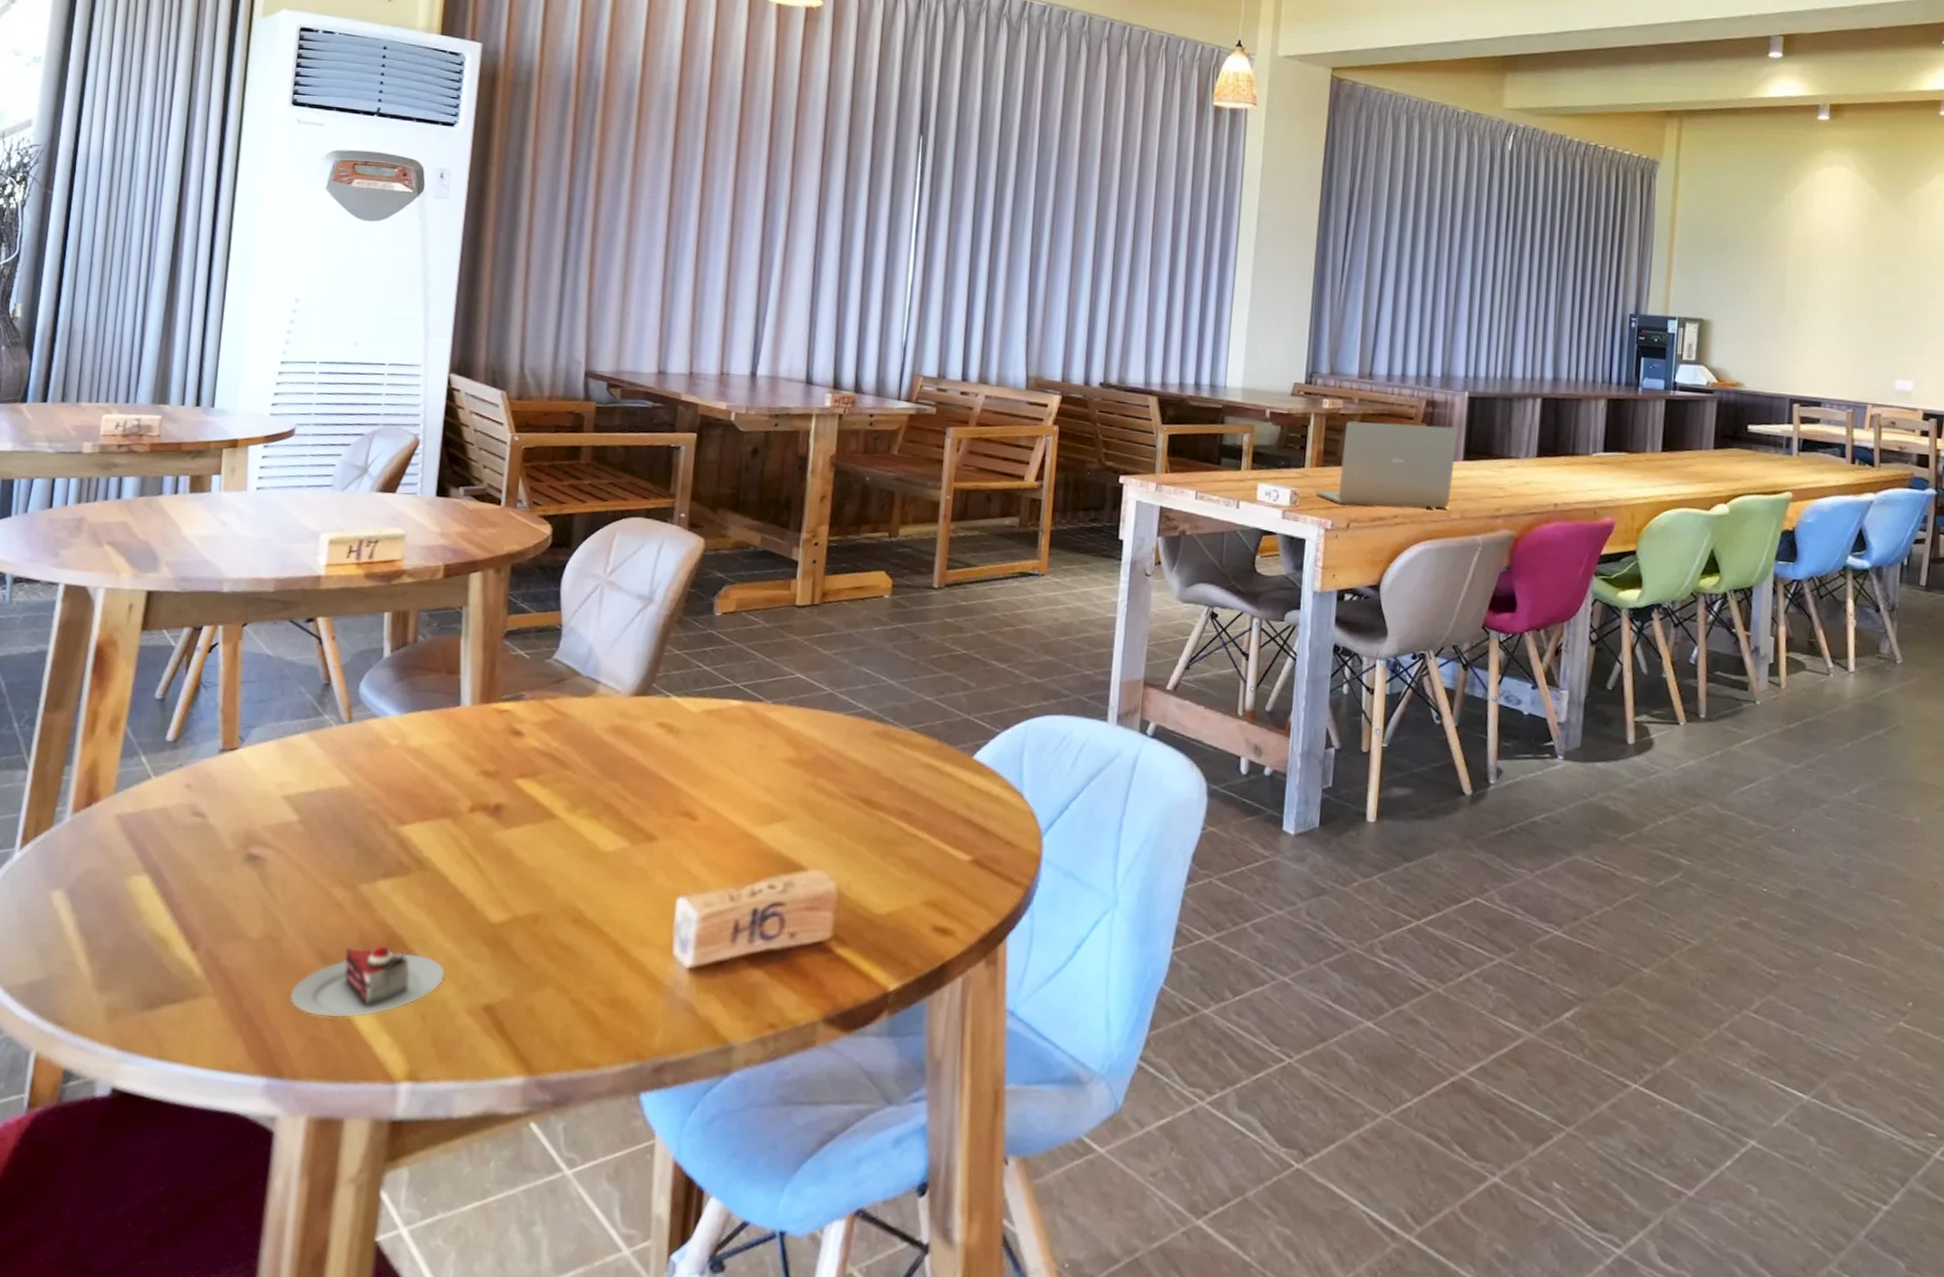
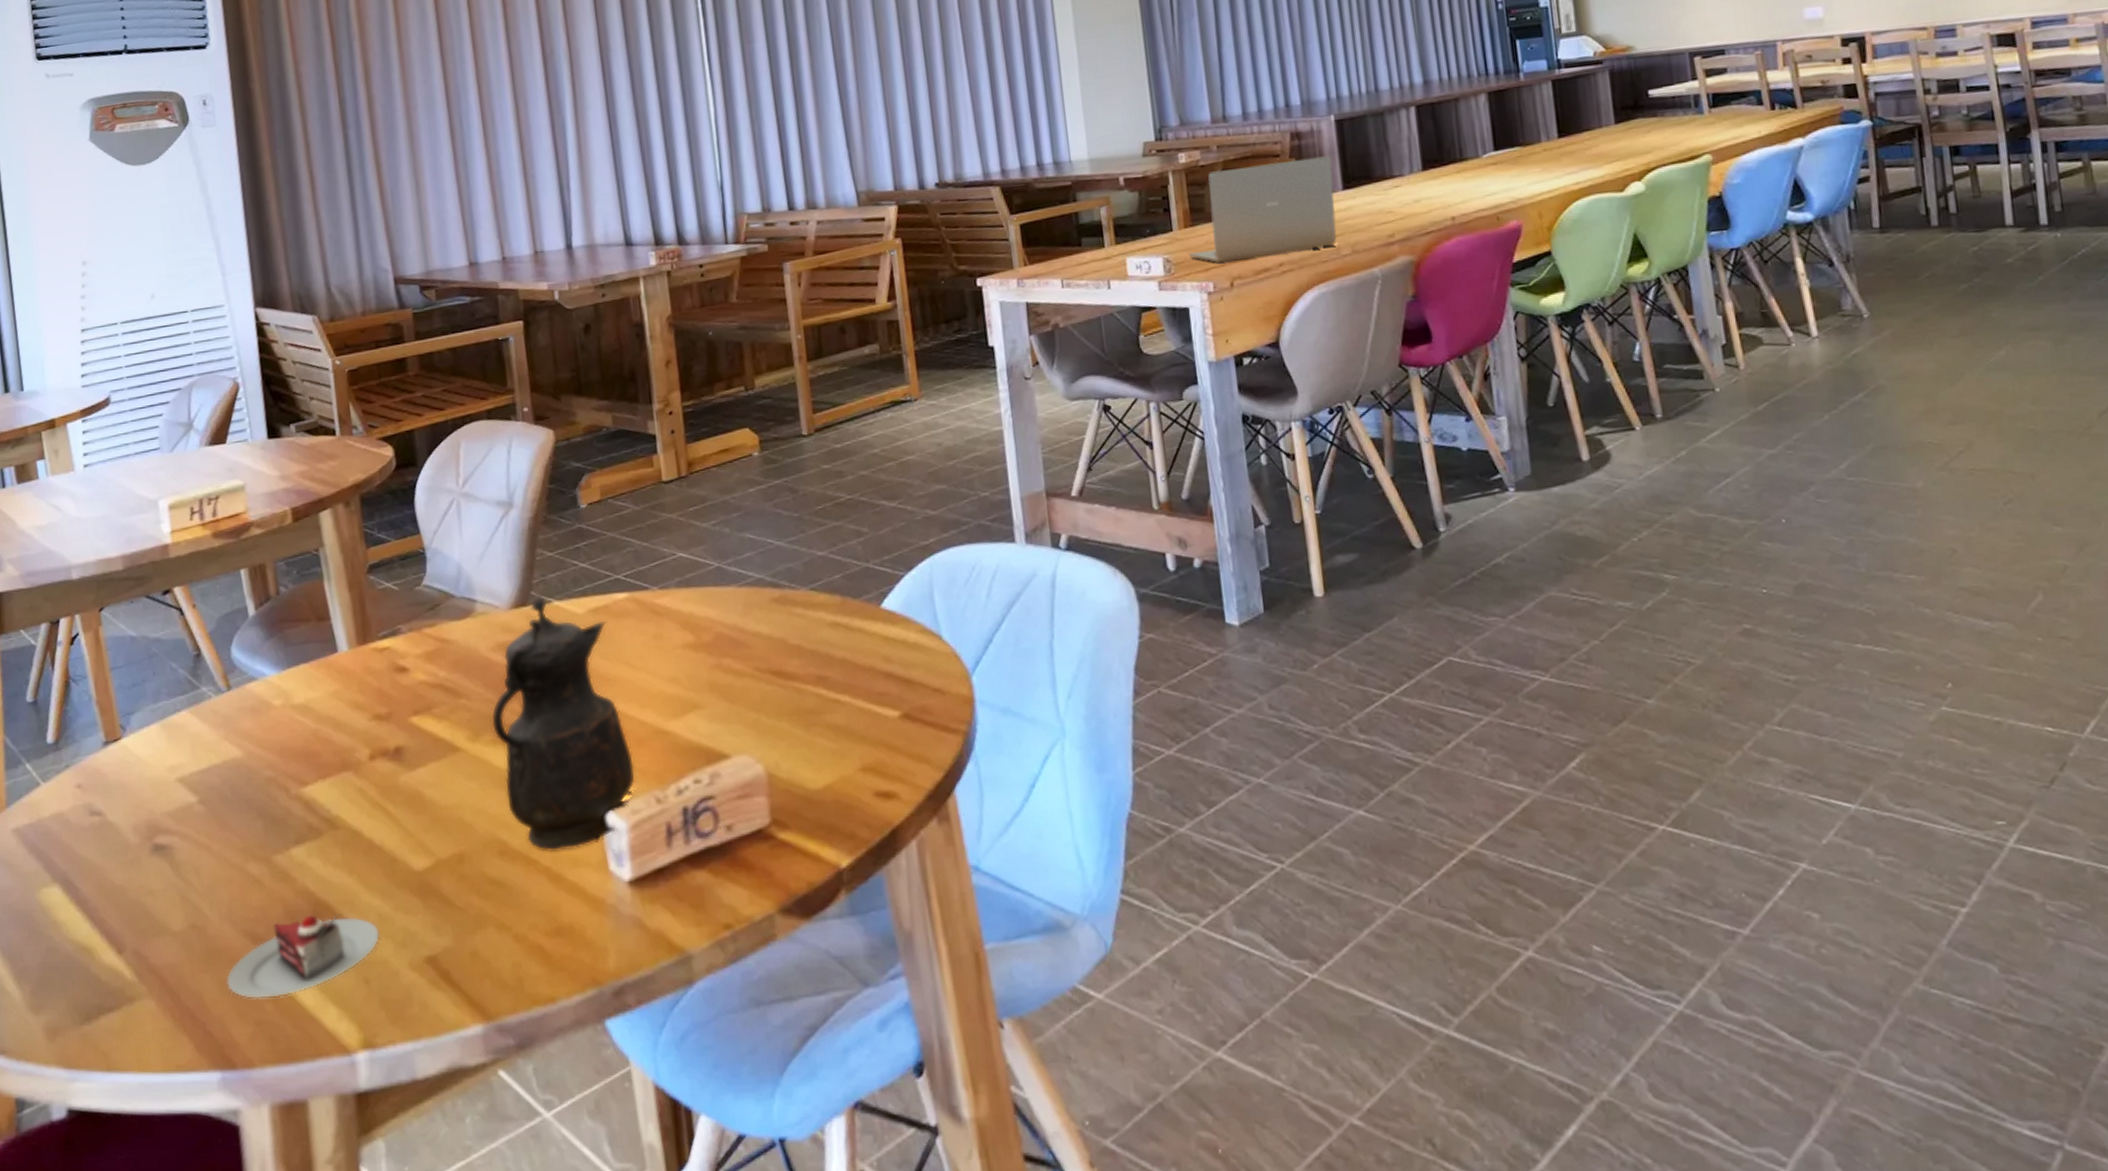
coffeepot: none [590,688,718,928] -> present [492,595,636,850]

